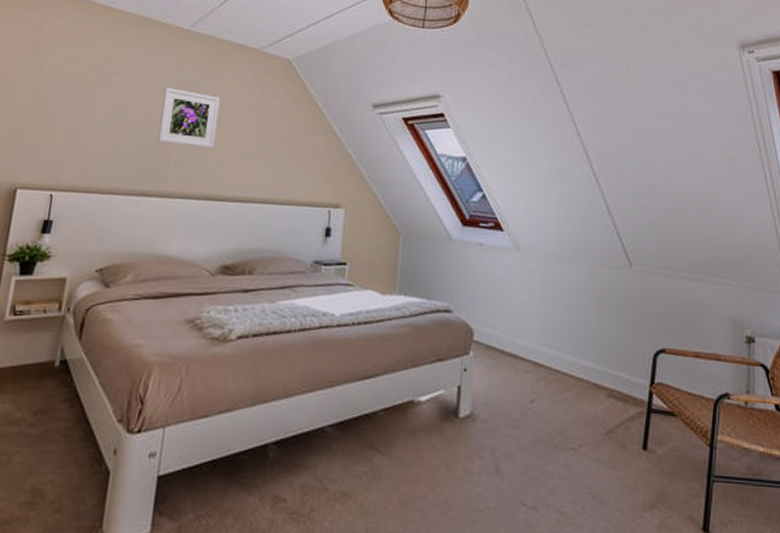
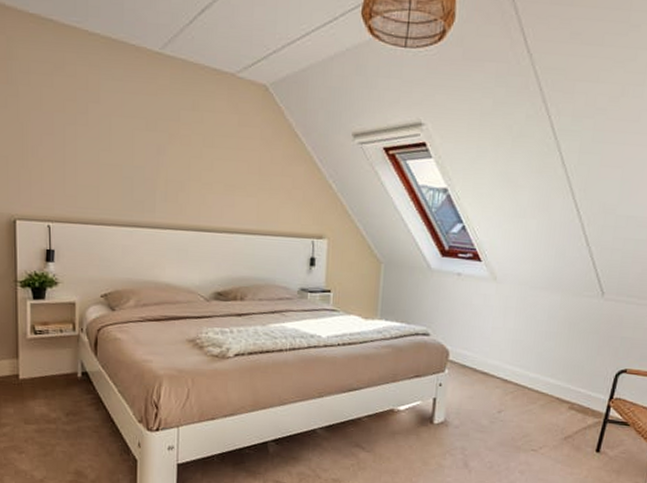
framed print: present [158,87,220,149] -> none [142,116,199,180]

